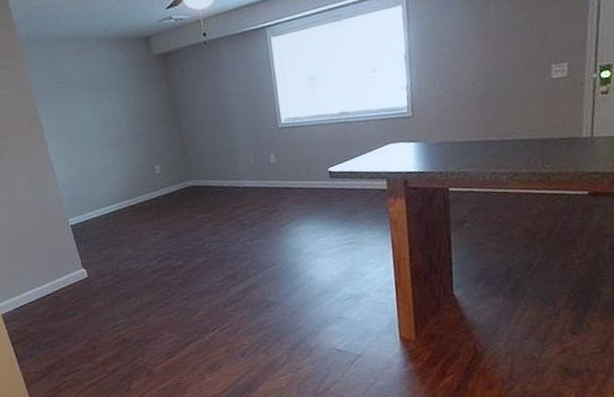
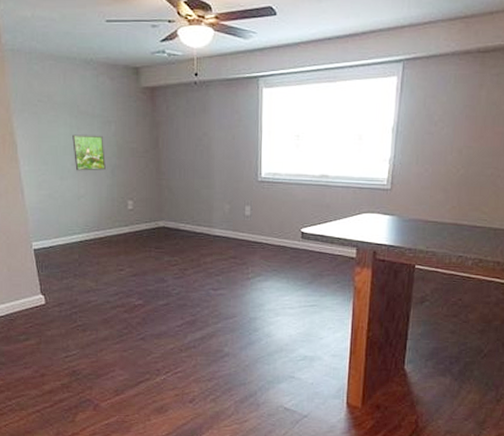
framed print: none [94,106,130,144] -> present [72,134,106,171]

